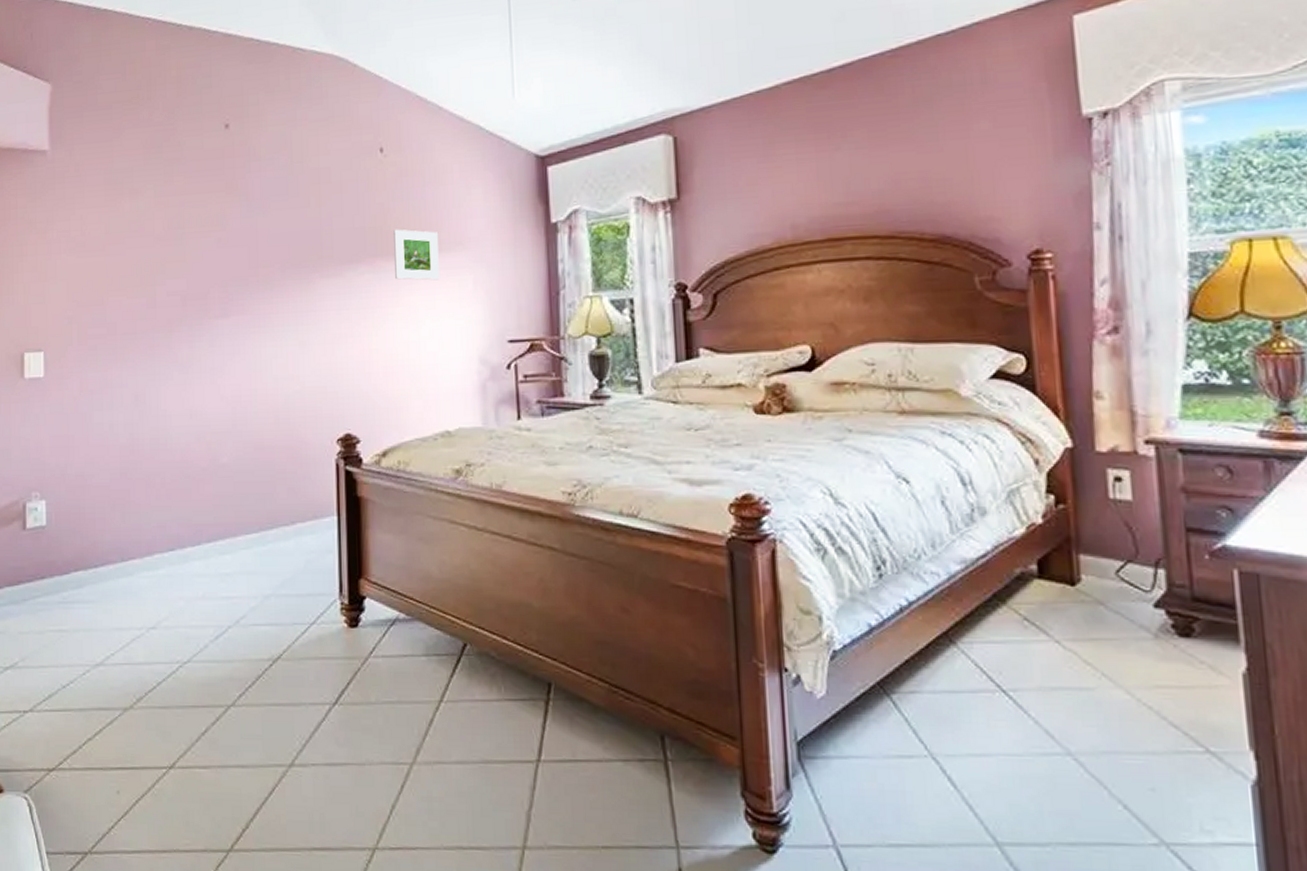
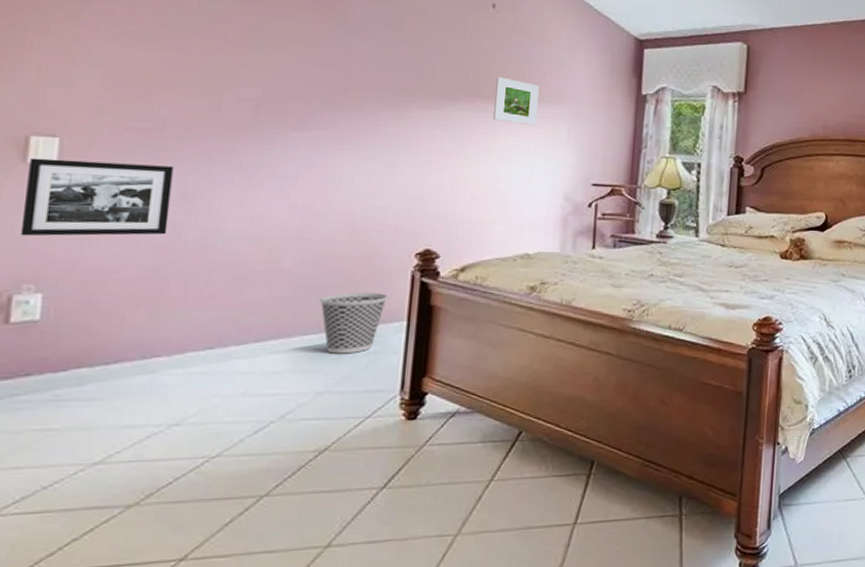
picture frame: none [25,368,128,447] -> present [20,157,174,236]
wastebasket: none [256,486,317,554] -> present [319,292,388,354]

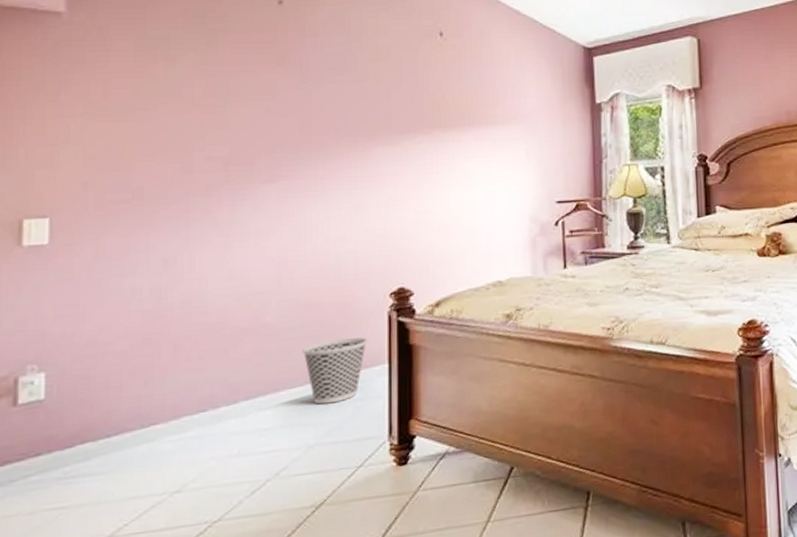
picture frame: present [20,157,174,236] -> none [21,233,154,318]
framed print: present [493,76,539,126] -> none [451,104,494,150]

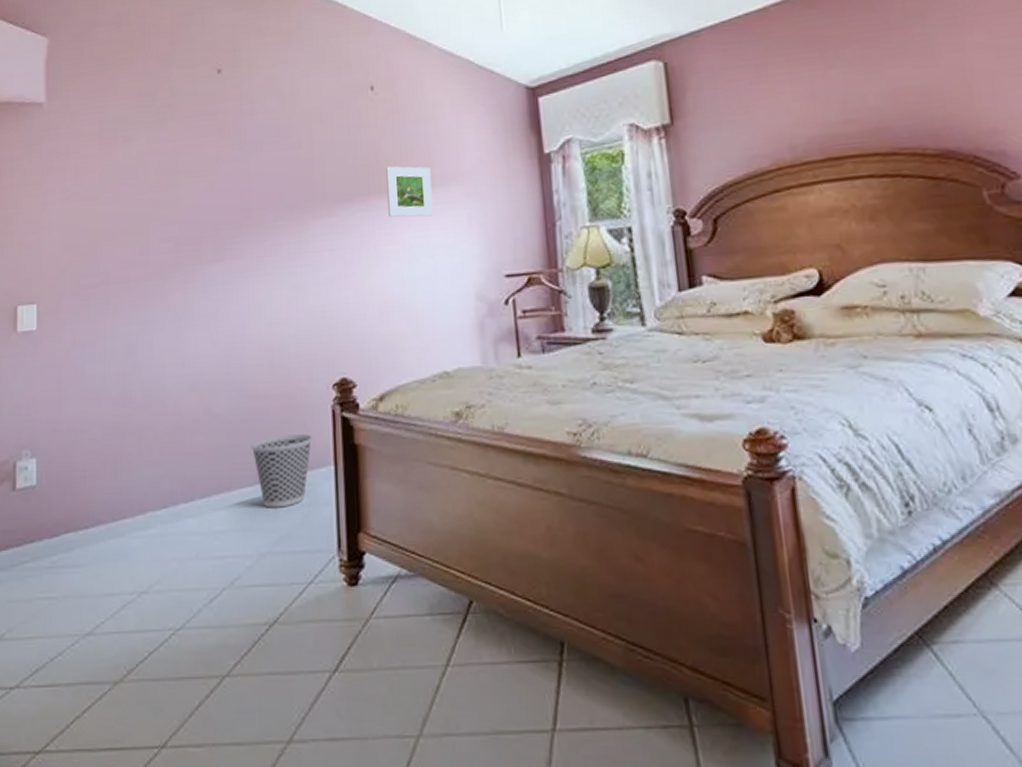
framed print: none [451,104,494,150] -> present [386,166,433,218]

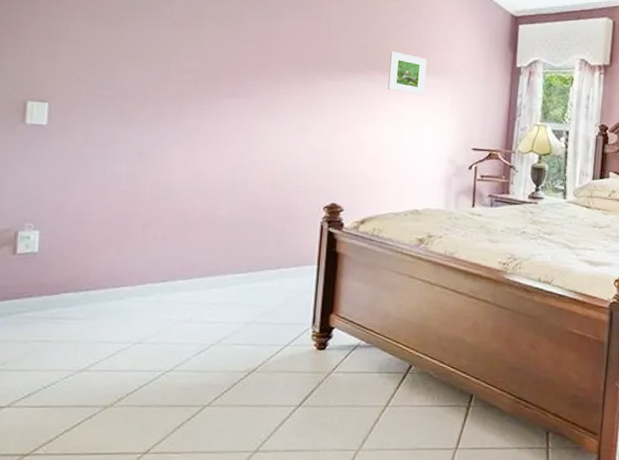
wastebasket: present [251,434,313,508] -> none [247,238,302,291]

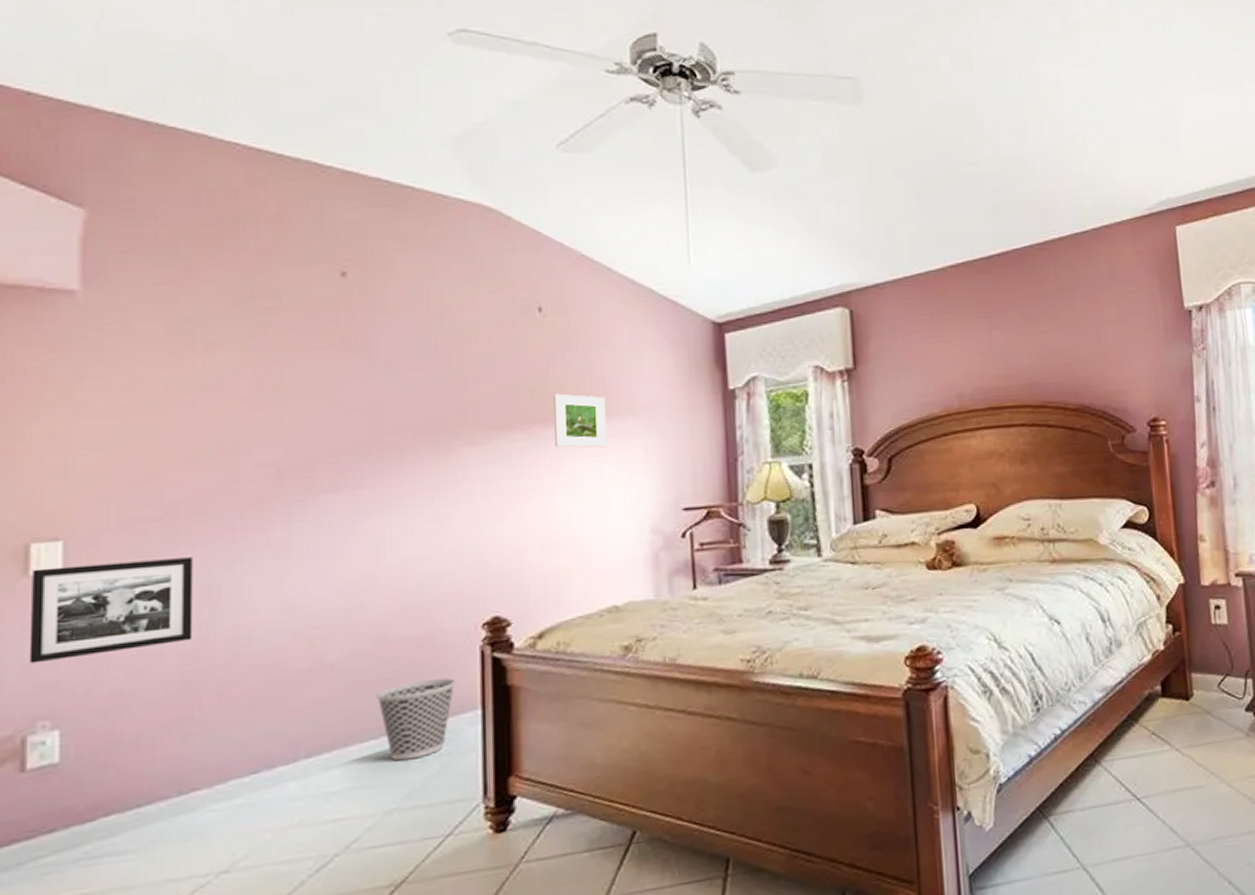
picture frame: none [22,119,133,185] -> present [29,557,193,664]
wastebasket: none [247,238,302,291] -> present [376,678,456,761]

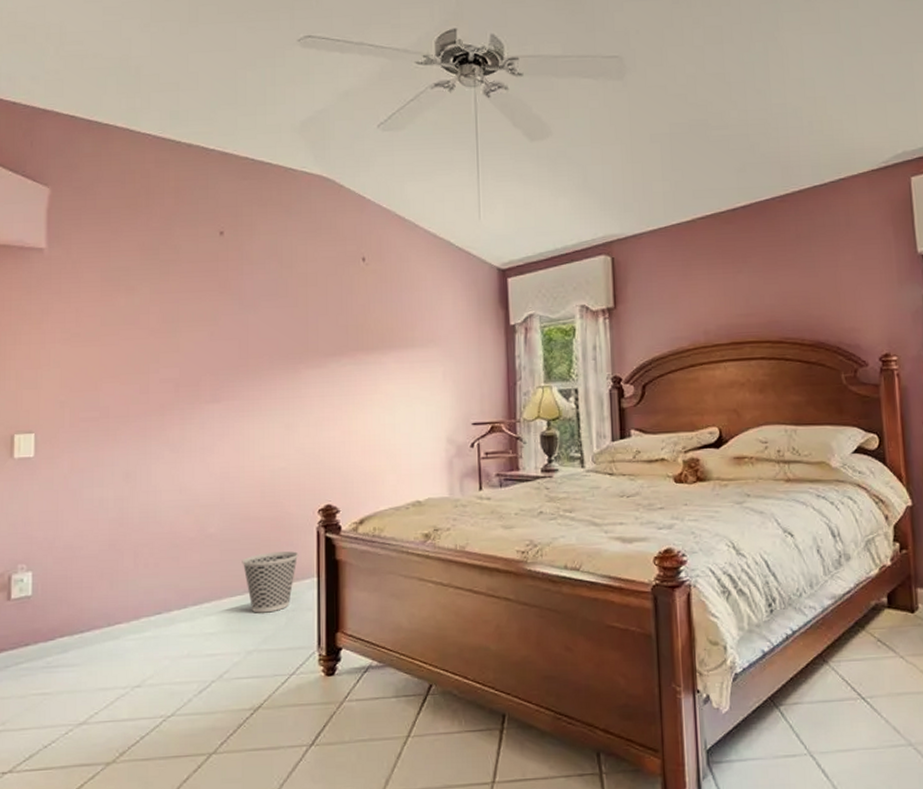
picture frame: present [29,557,193,664] -> none [13,449,118,522]
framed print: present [554,393,607,448] -> none [373,327,413,372]

